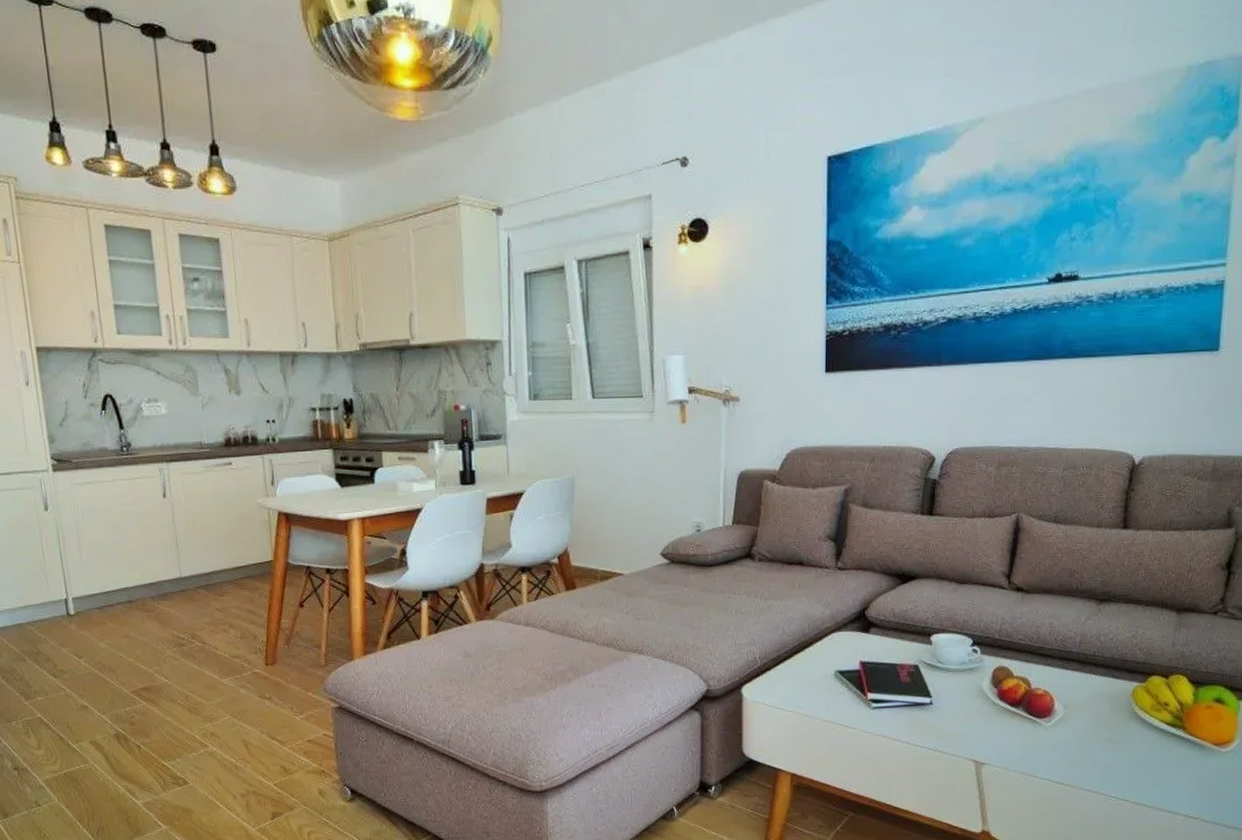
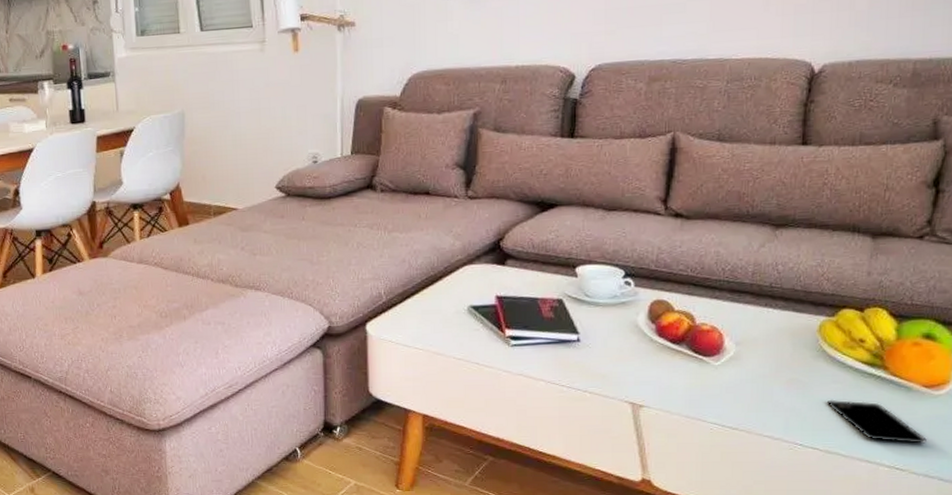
smartphone: none [1137,756,1216,795] -> present [827,399,928,444]

